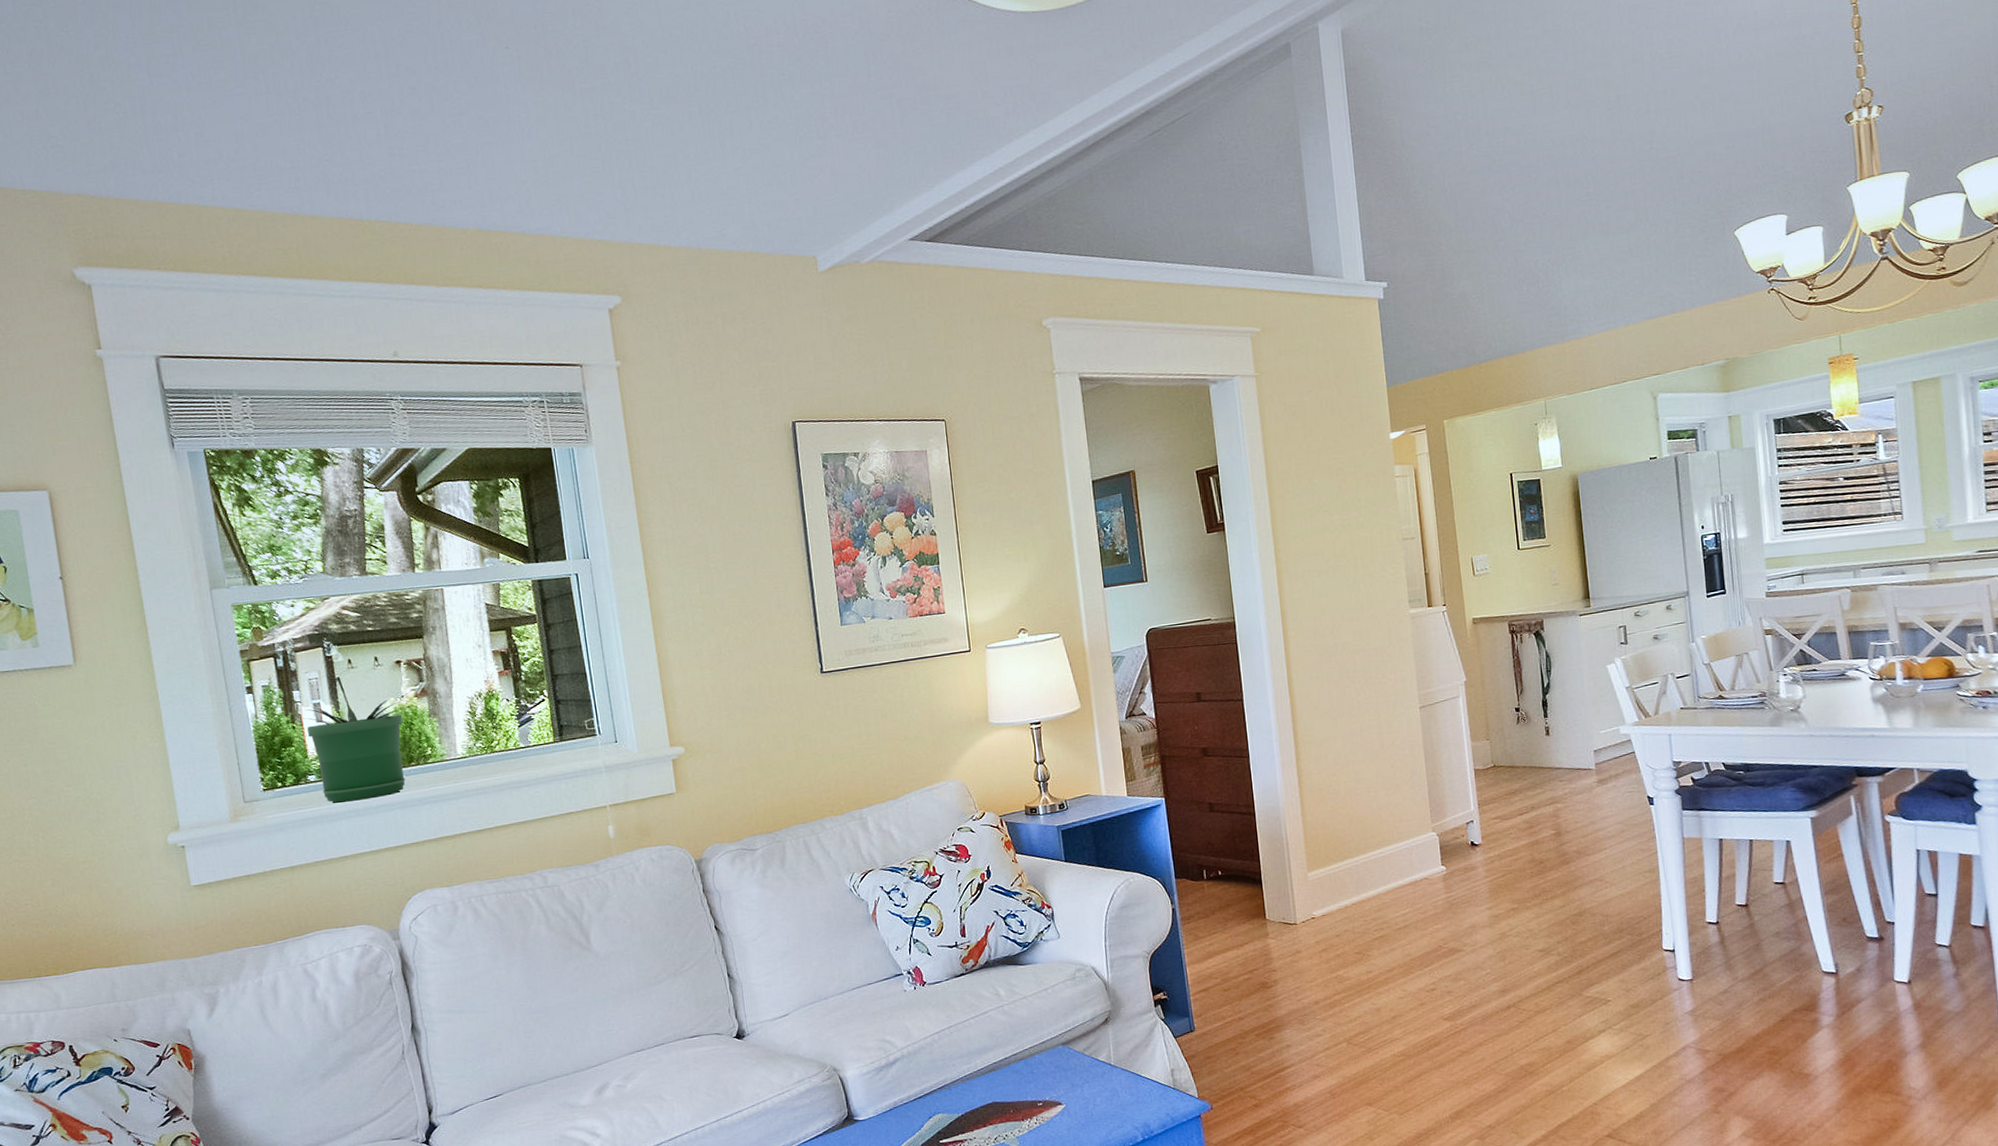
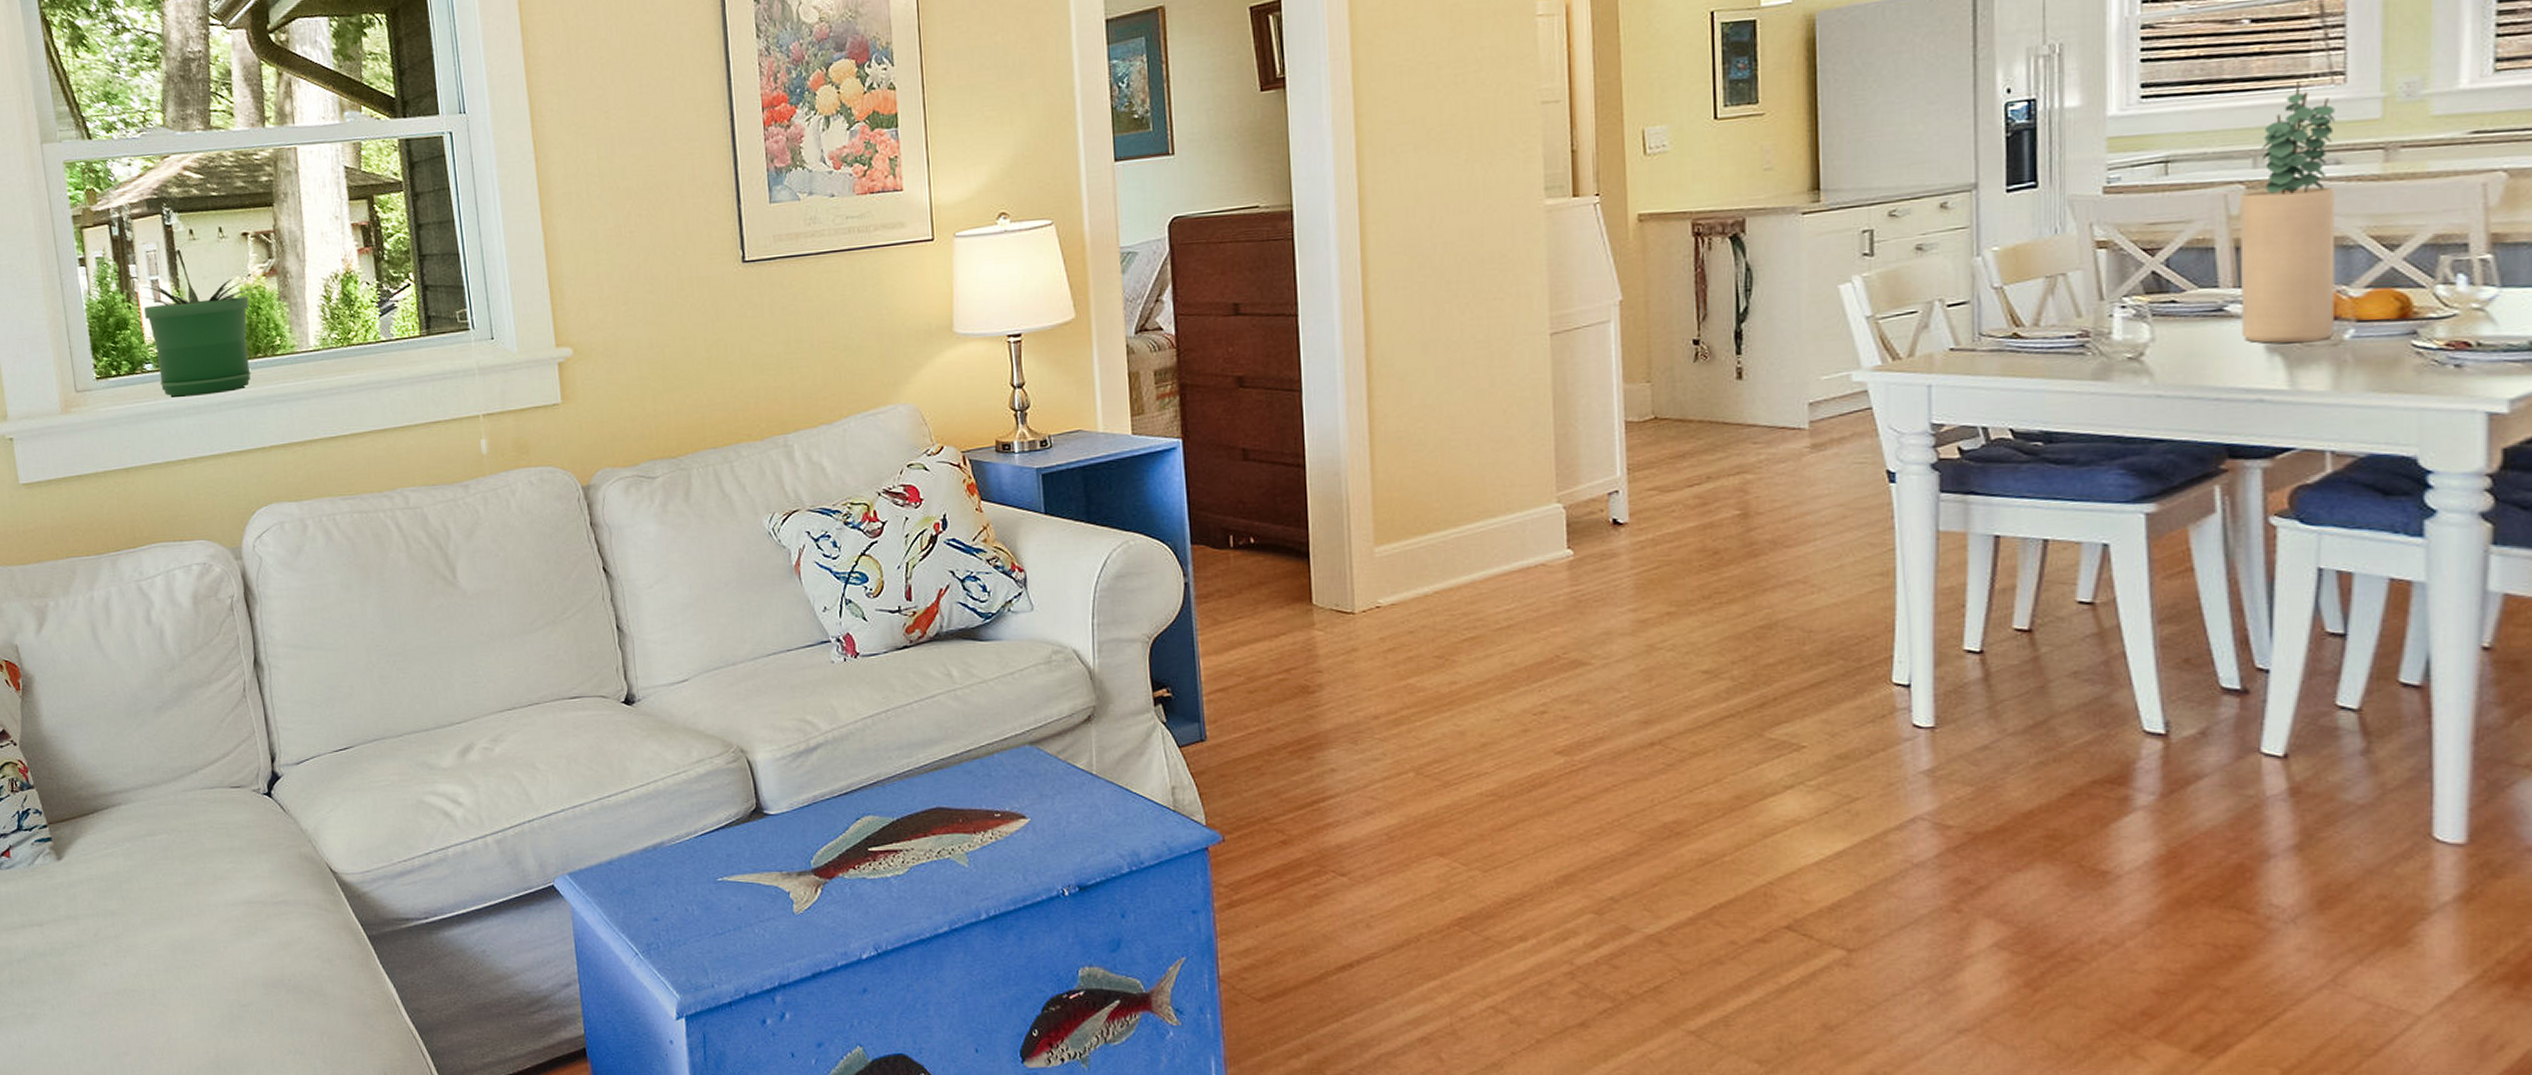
vase: none [1847,519,1911,697] -> present [2239,81,2336,344]

